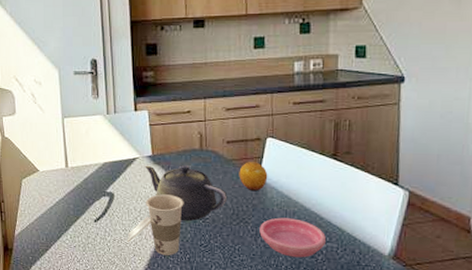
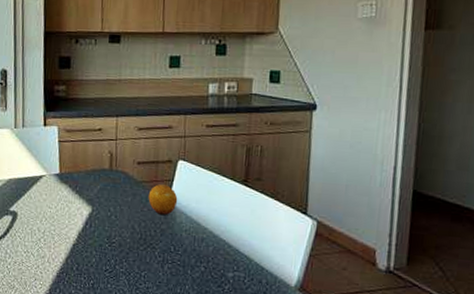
cup: present [127,194,184,256] -> none [28,215,91,281]
teapot: present [145,165,228,221] -> none [51,184,136,245]
saucer: present [259,217,326,258] -> none [166,244,233,287]

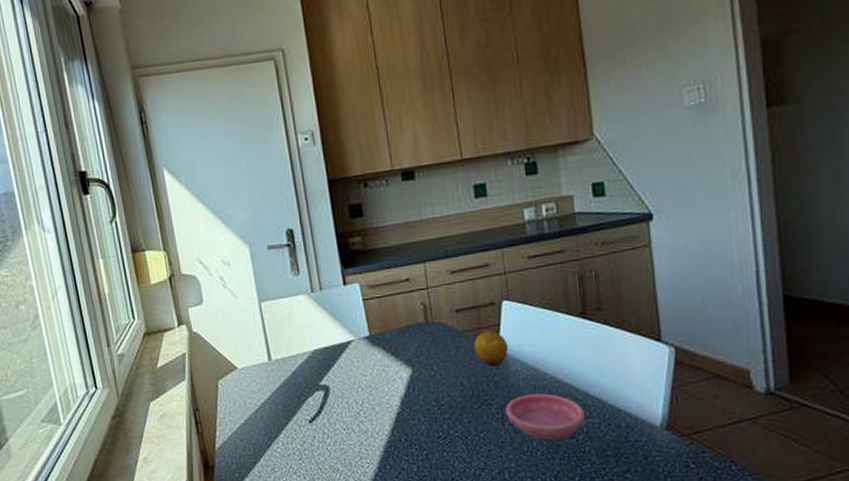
saucer: none [166,244,233,287] -> present [506,393,585,440]

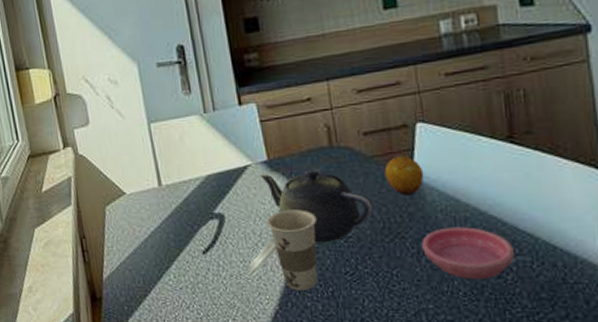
cup: none [350,380,414,454] -> present [247,209,318,290]
teapot: none [362,343,464,410] -> present [260,169,374,242]

